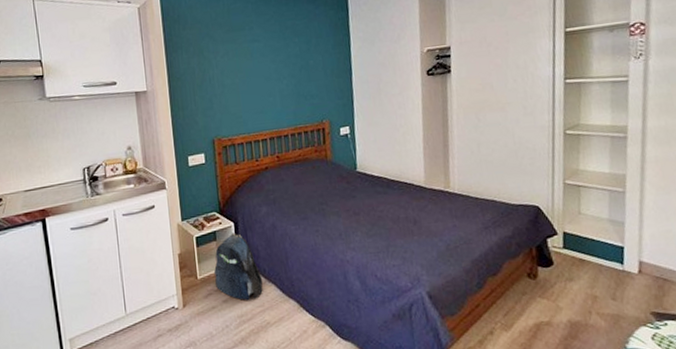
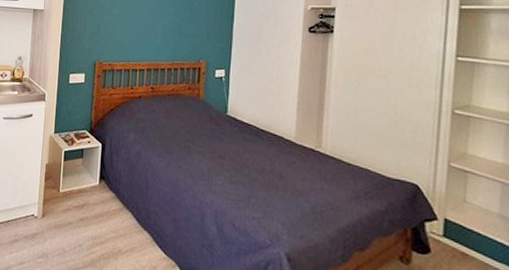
backpack: present [214,233,263,300] -> none [75,153,121,224]

